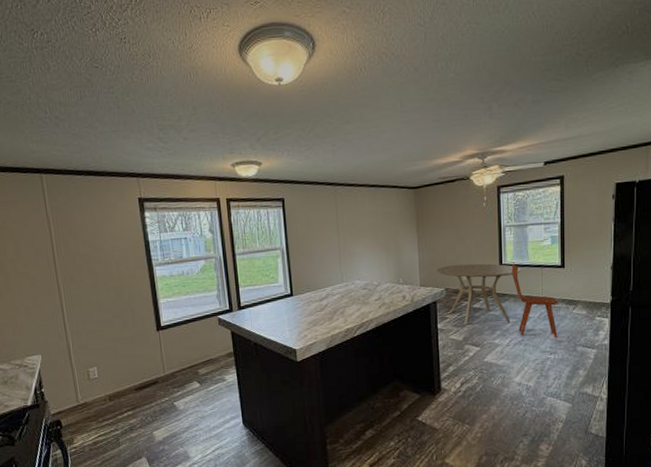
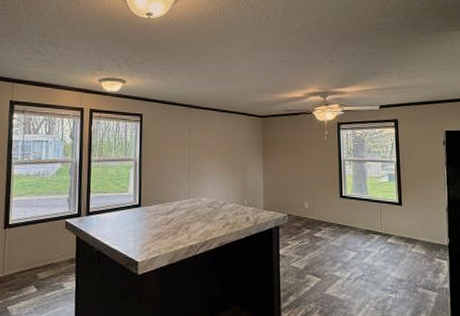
dining table: present [437,263,522,325] -> none [280,192,361,256]
dining chair: present [511,263,559,338] -> none [351,196,398,276]

